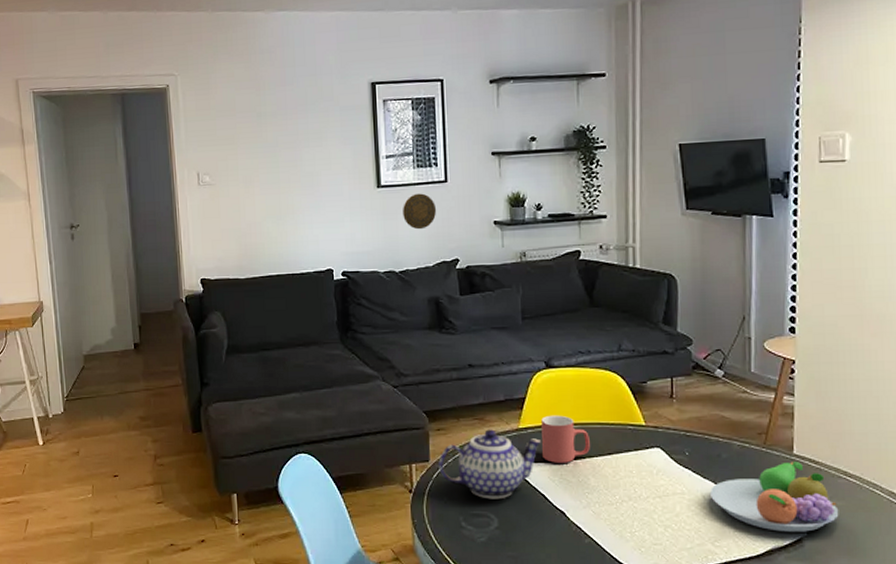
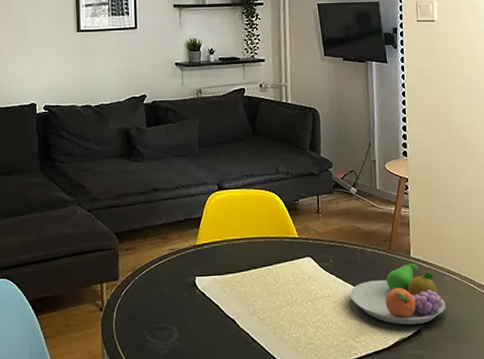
decorative plate: present [403,193,437,230] -> none [99,38,128,69]
teapot: present [438,429,541,500] -> none [127,247,215,313]
mug: present [541,415,590,463] -> none [215,231,255,275]

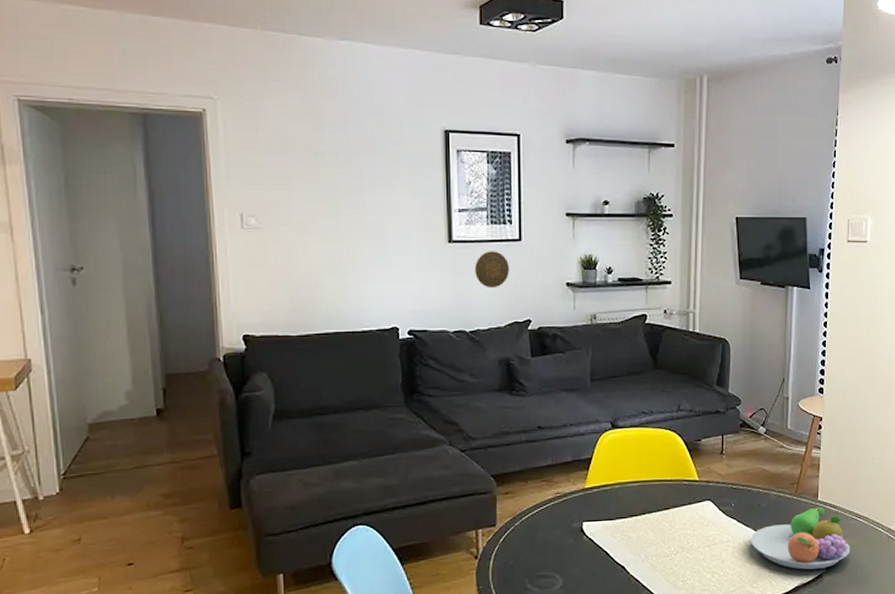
decorative plate: none [99,38,128,69] -> present [475,251,510,289]

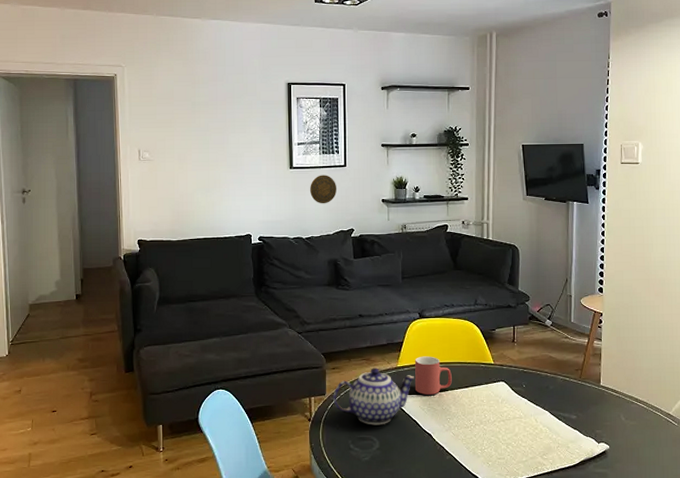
teapot: none [505,490,605,560] -> present [333,368,414,426]
mug: none [605,474,650,520] -> present [414,356,452,395]
fruit bowl: present [750,507,851,570] -> none [540,391,632,446]

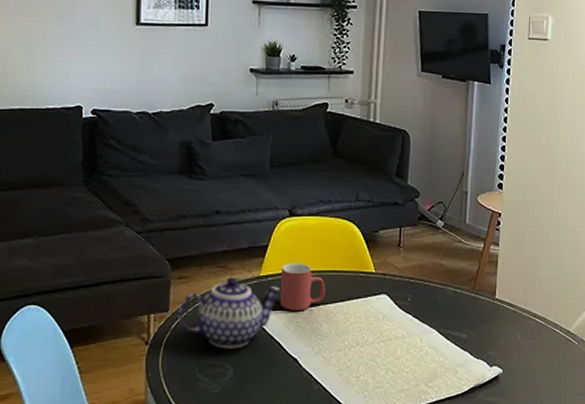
decorative plate: present [310,175,337,204] -> none [161,34,195,72]

